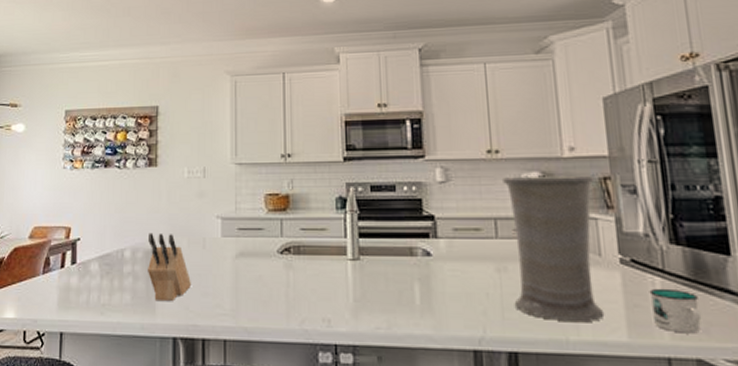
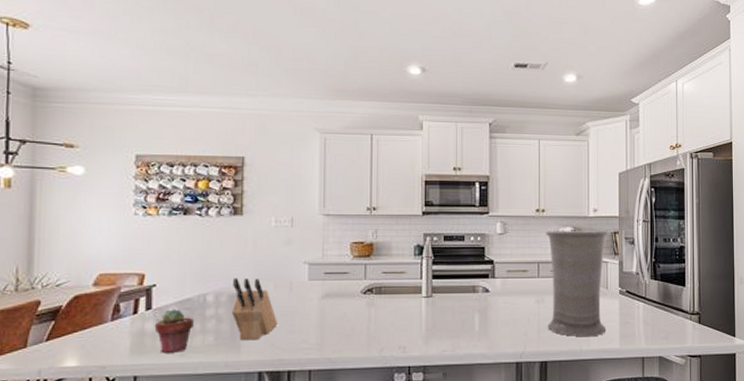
potted succulent: none [78,264,113,310] -> present [154,309,194,353]
mug: present [649,288,702,334] -> none [635,310,665,340]

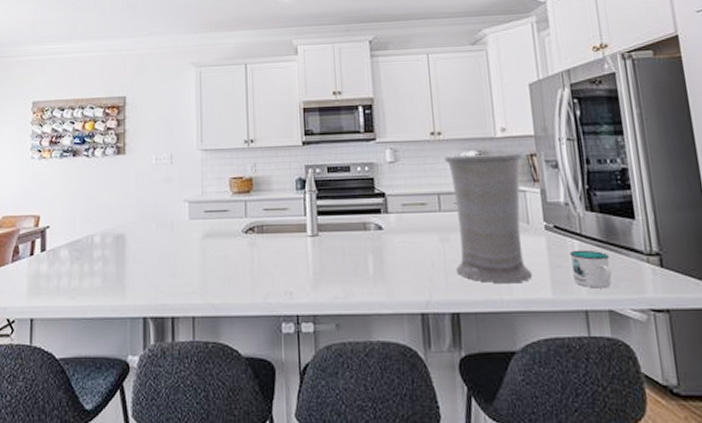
potted succulent: present [154,309,194,353] -> none [48,250,83,295]
knife block: present [232,278,277,340] -> none [118,218,160,282]
mug: none [635,310,665,340] -> present [569,249,613,288]

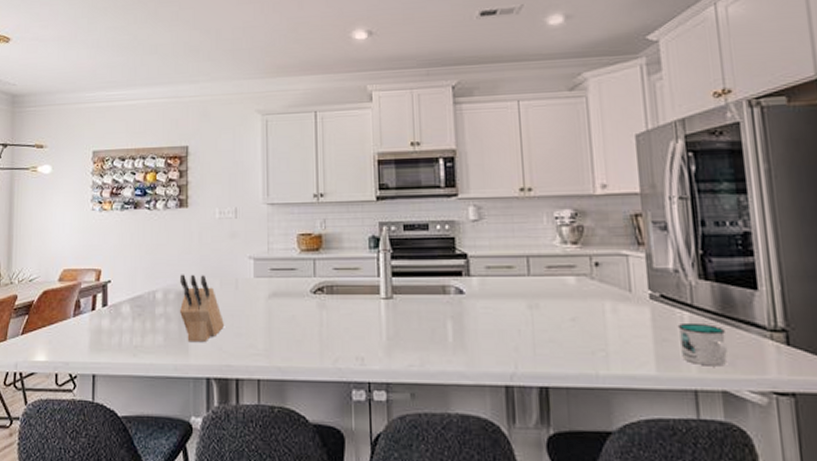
knife block: none [118,218,160,282] -> present [180,274,224,341]
vase: present [444,153,533,284] -> none [535,212,634,357]

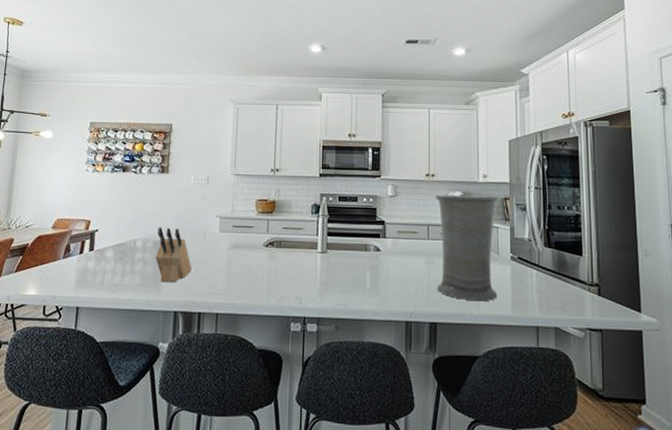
vase: none [535,212,634,357] -> present [436,194,499,302]
mug: present [677,322,729,366] -> none [528,277,561,310]

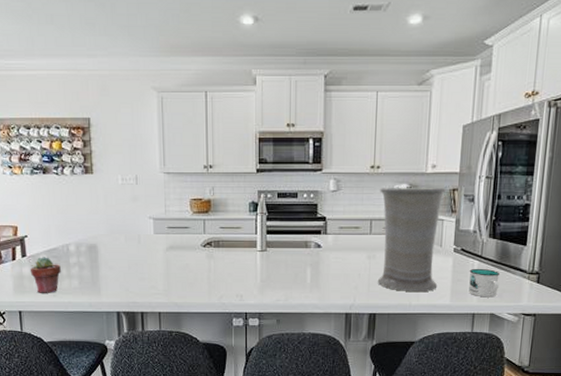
potted succulent: none [94,251,125,289] -> present [30,257,61,293]
knife block: present [156,227,192,282] -> none [90,230,130,284]
mug: none [528,277,561,310] -> present [469,268,500,298]

